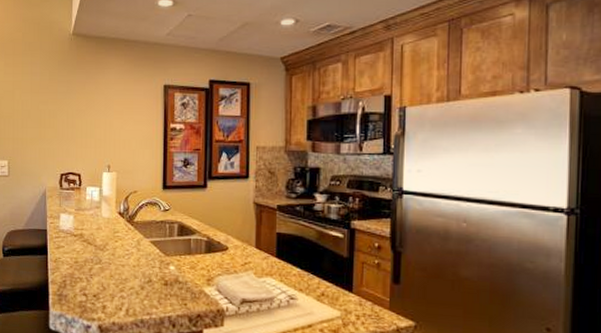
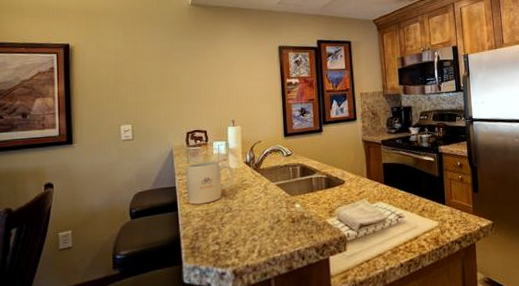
mug: none [57,207,106,252] -> present [186,161,234,205]

